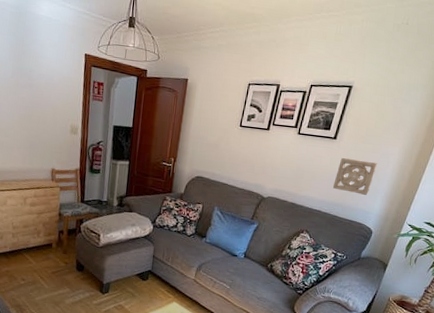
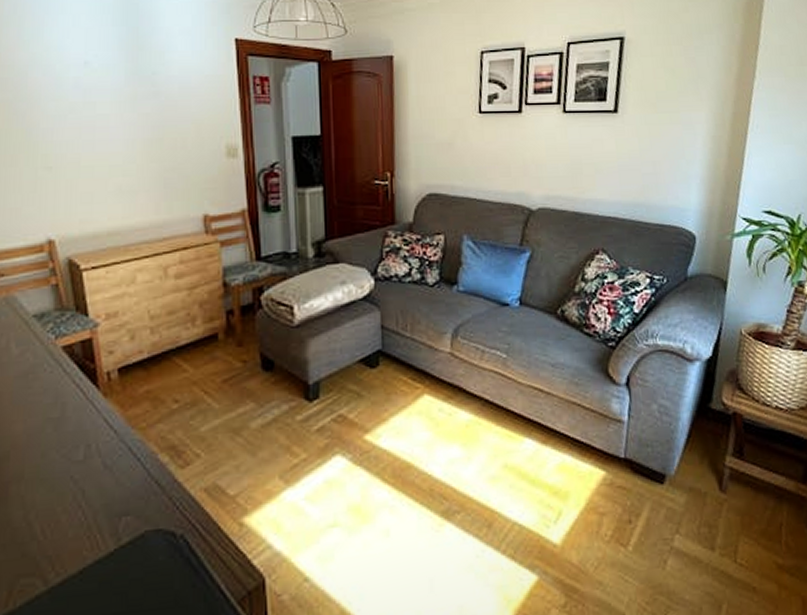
wall ornament: present [332,157,377,195] -> none [626,136,681,185]

